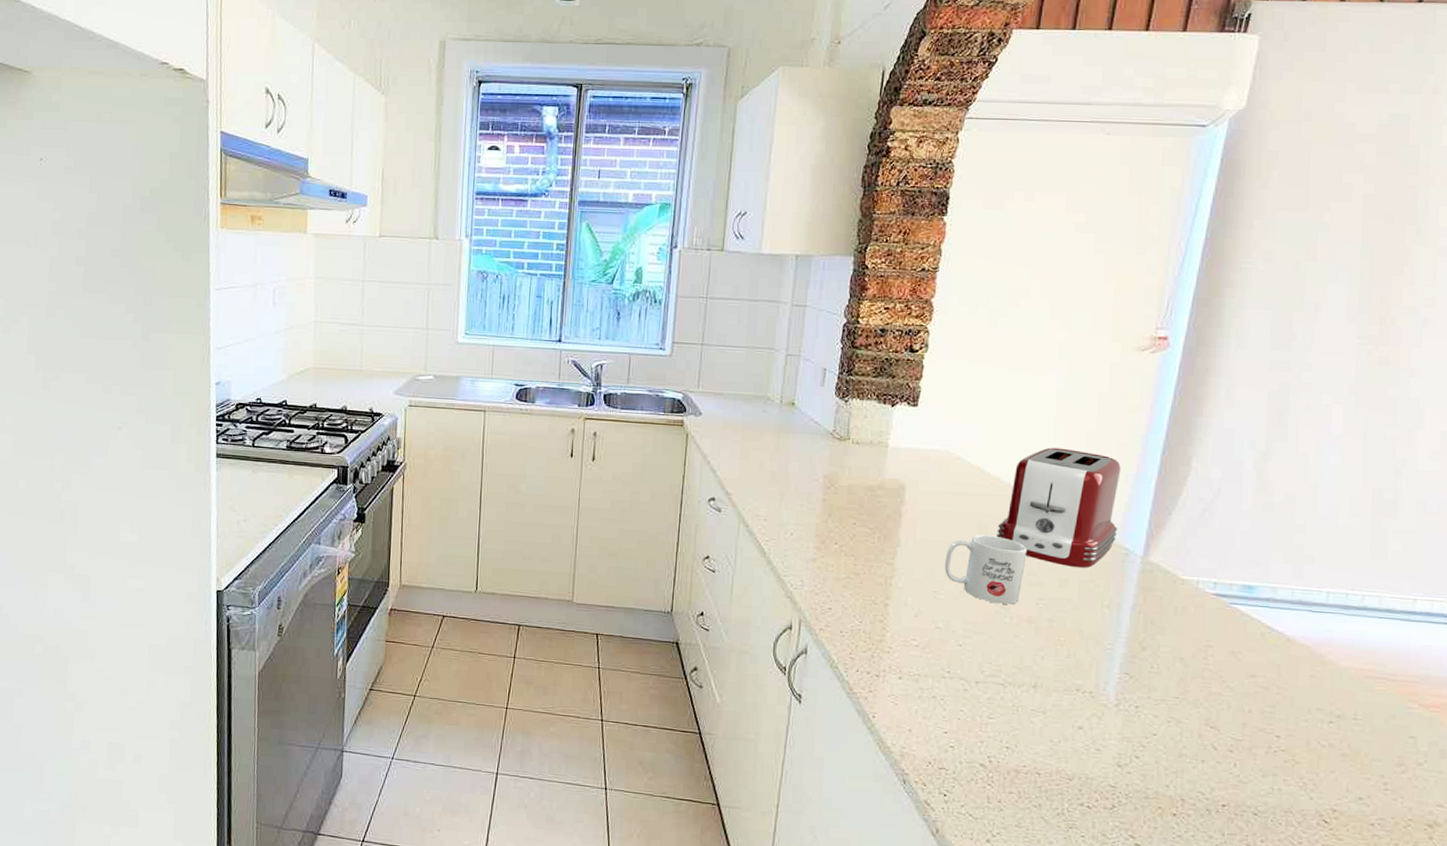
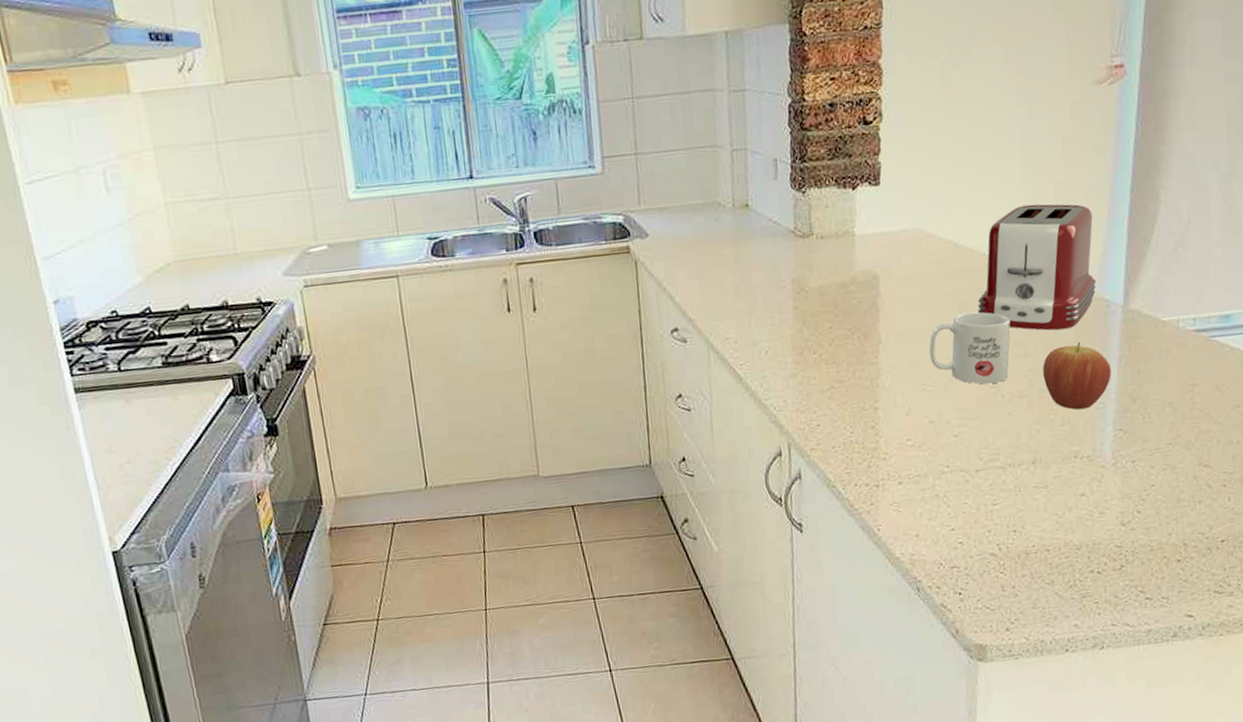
fruit: none [1054,583,1123,647] -> present [1043,342,1111,410]

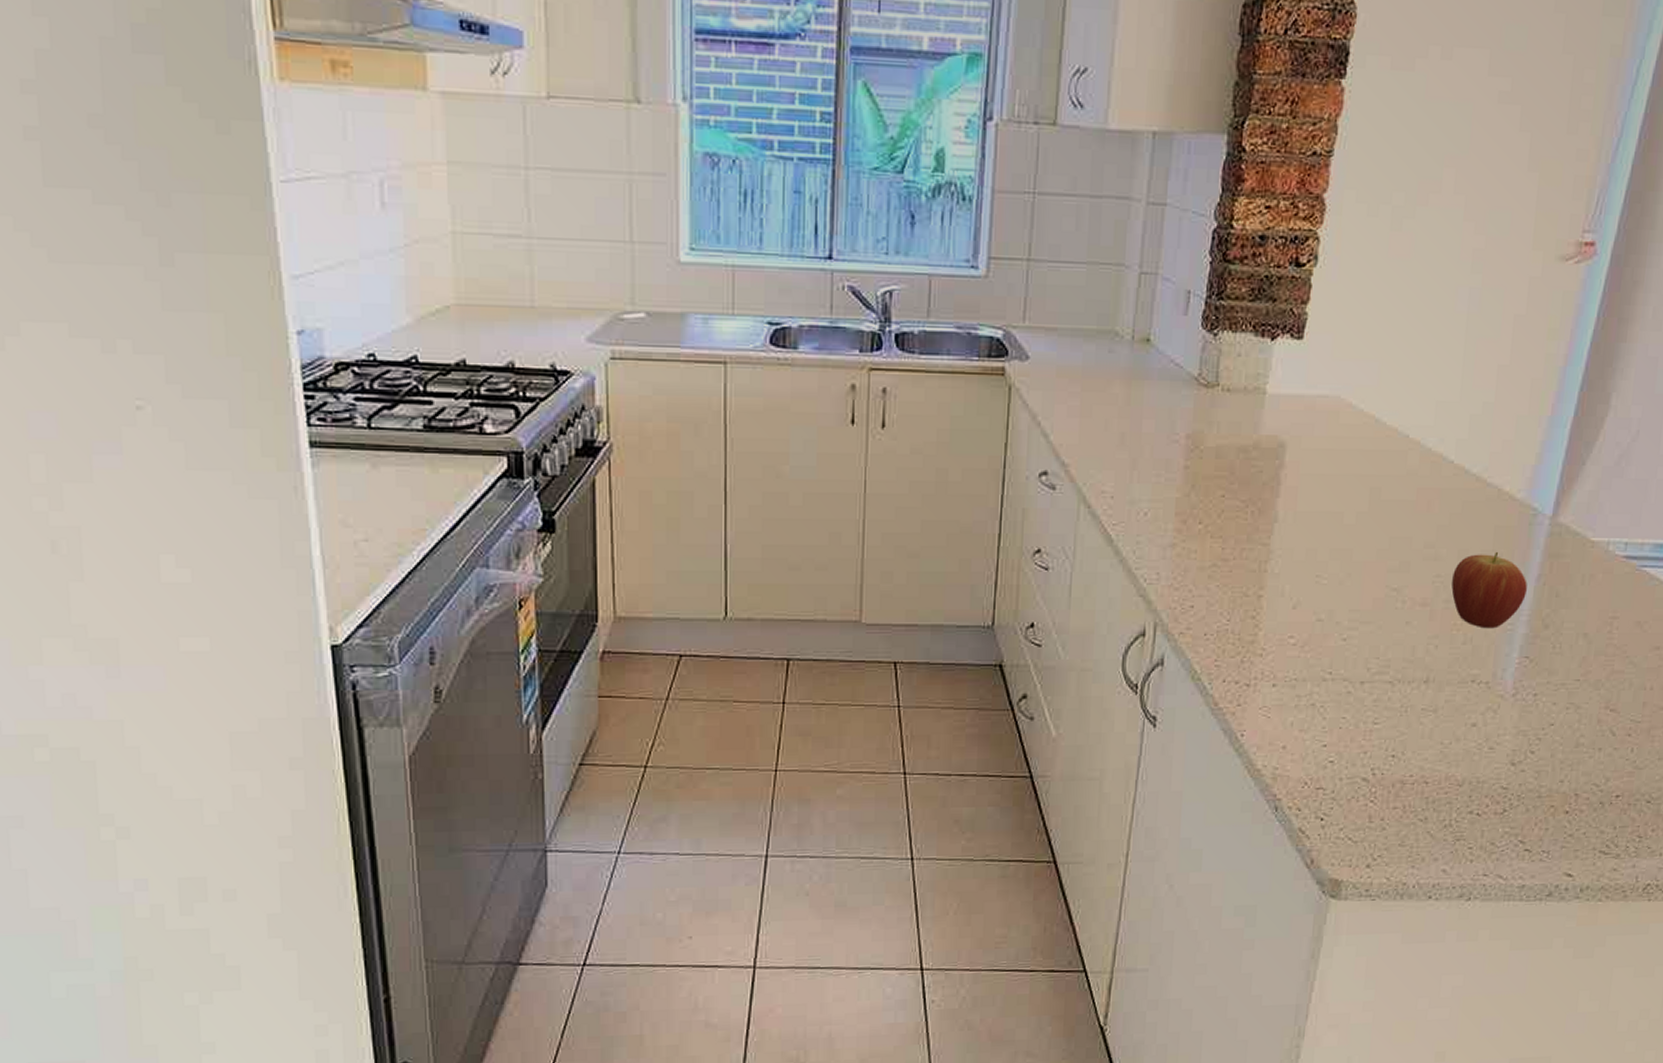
mug: present [929,312,1011,384] -> none [1329,501,1425,585]
toaster: present [978,204,1097,331] -> none [1391,387,1534,534]

